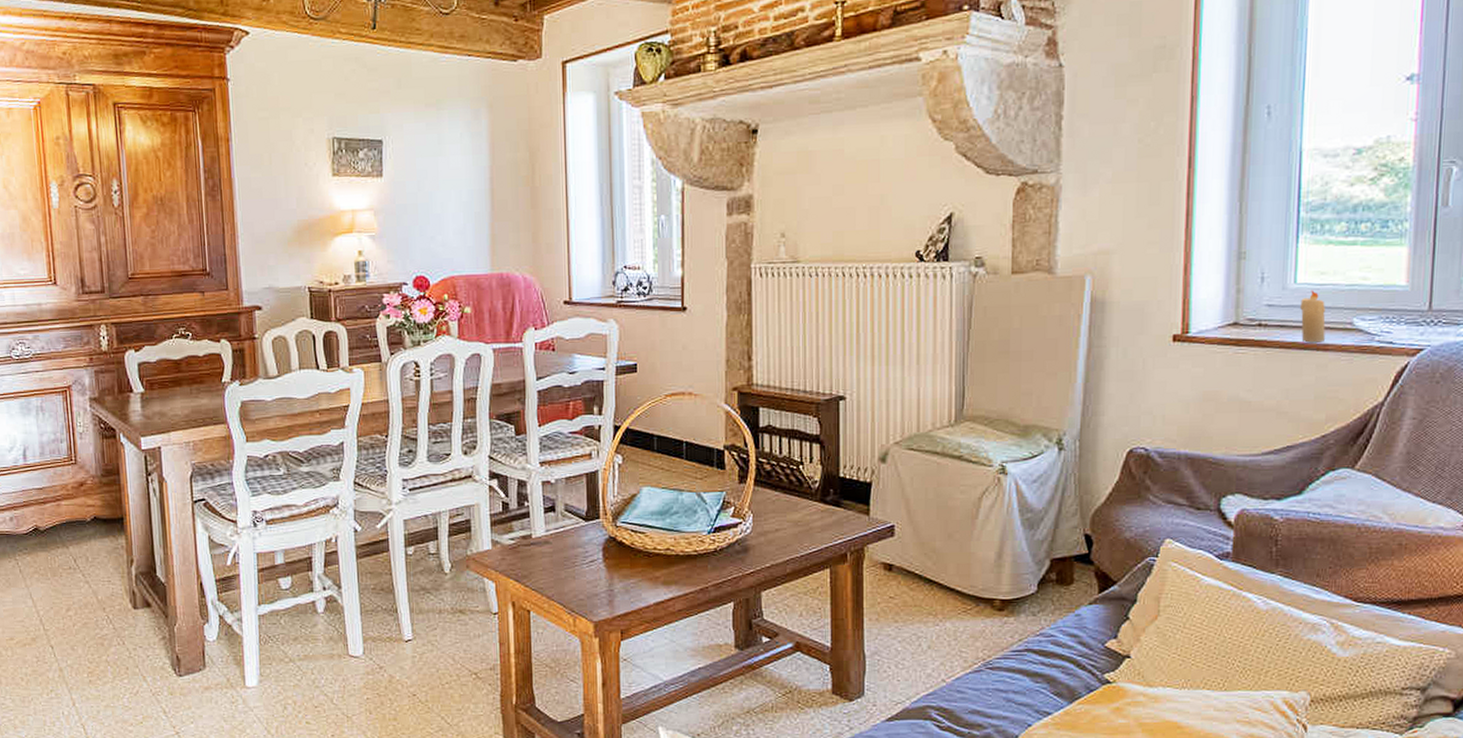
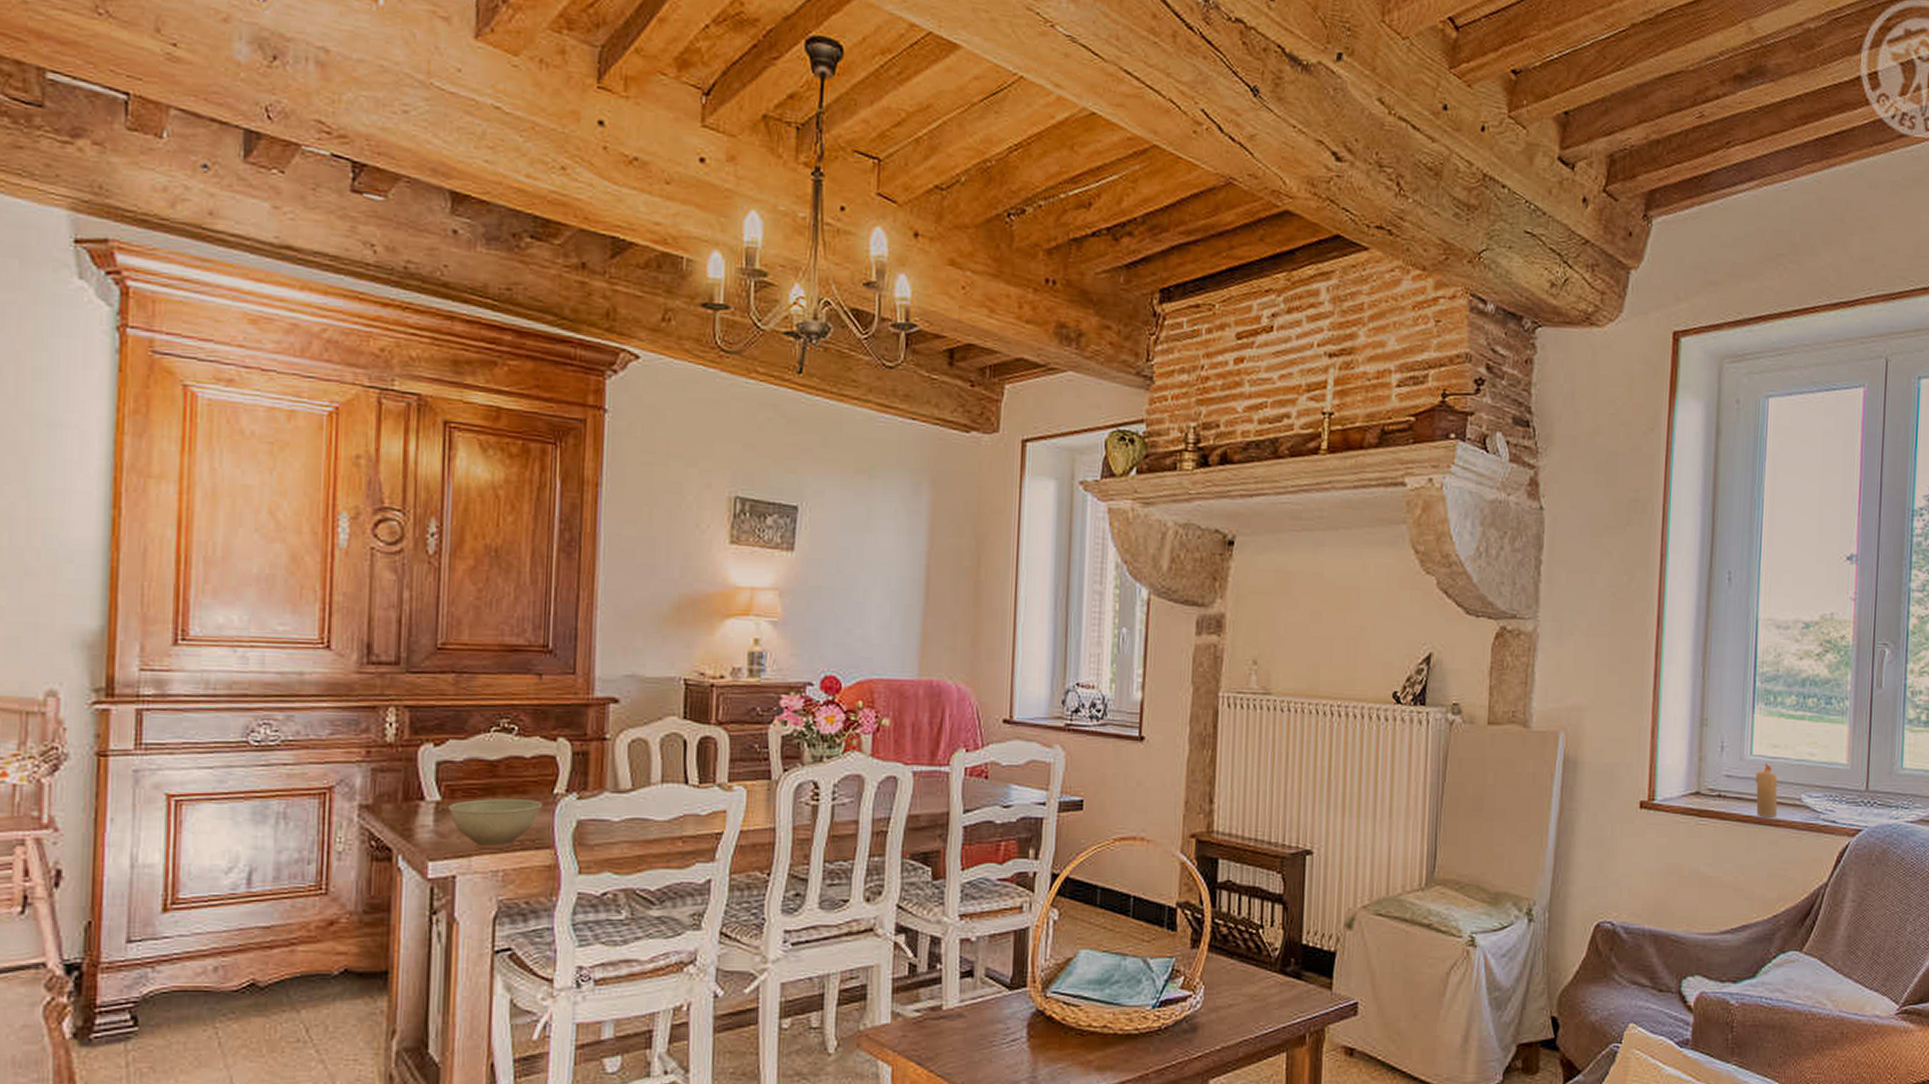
bowl: none [150,387,216,427] -> present [449,798,543,850]

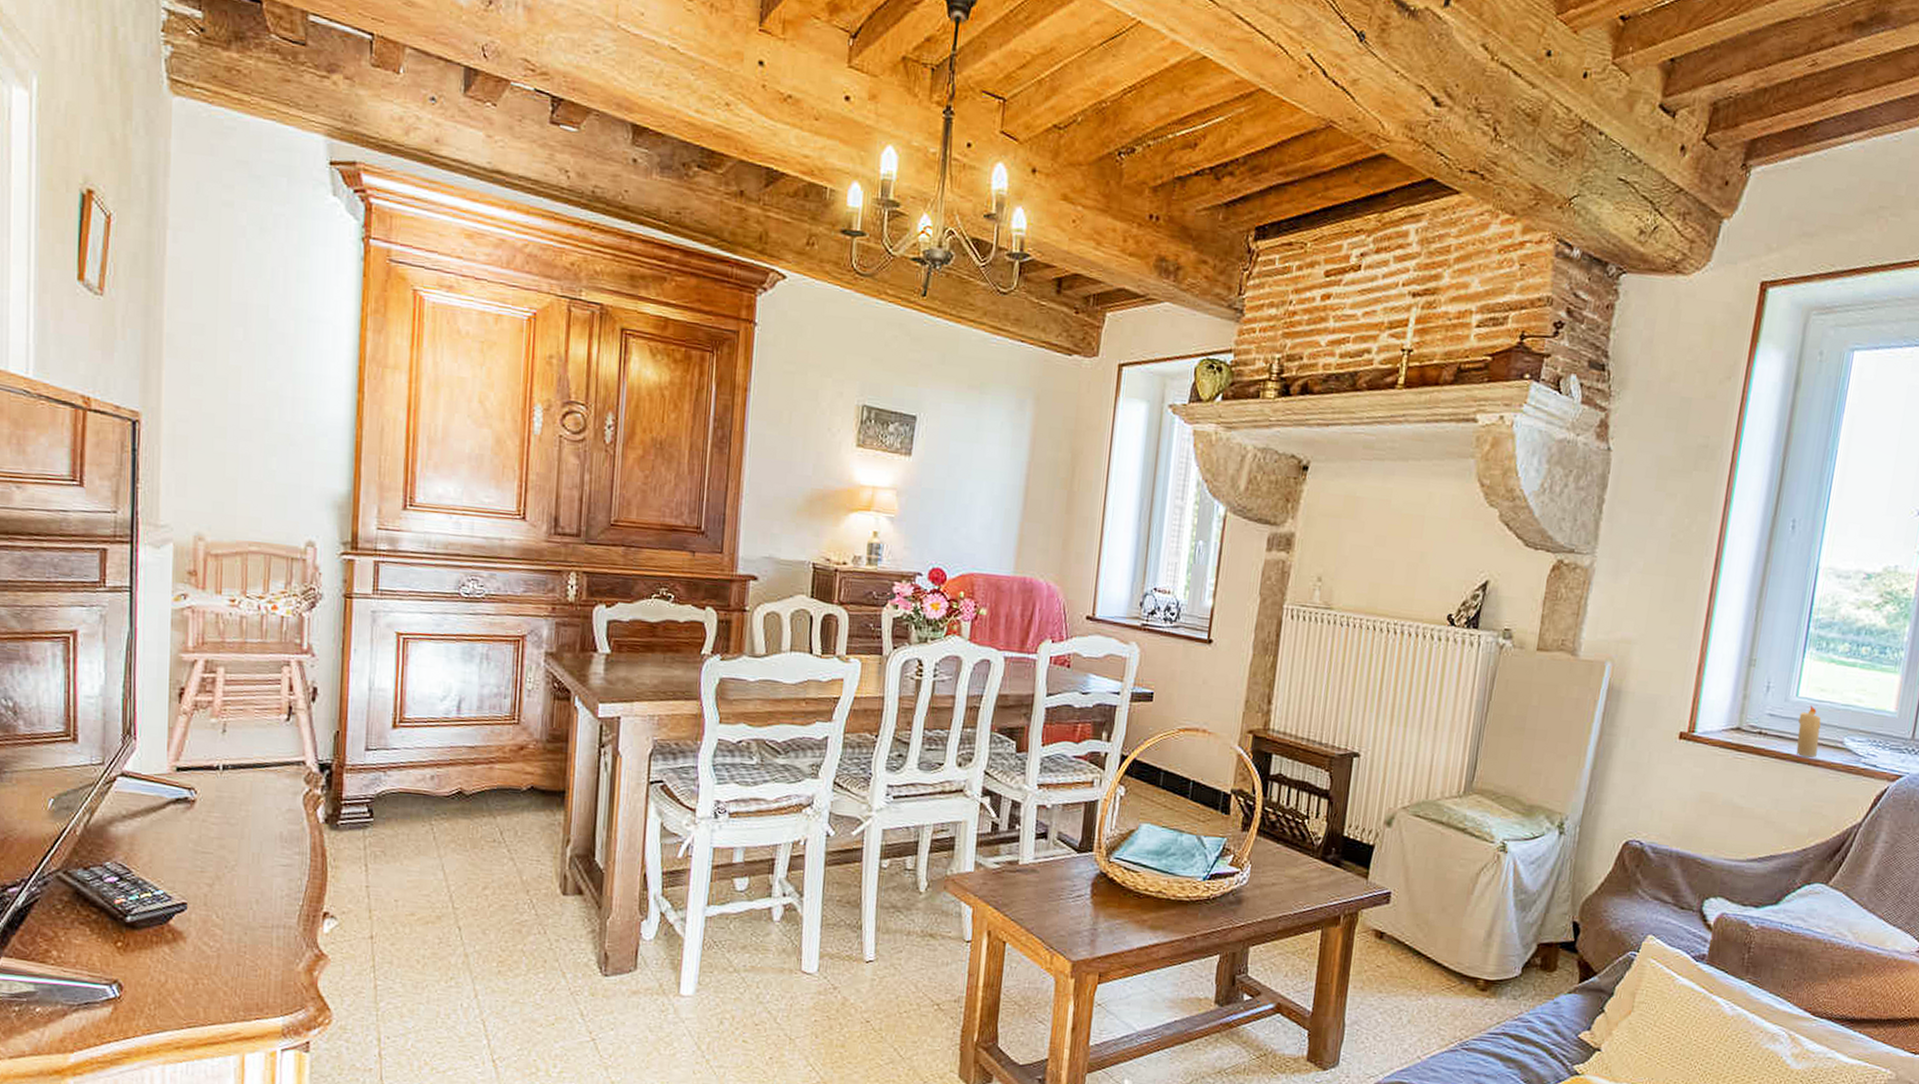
bowl: present [449,798,543,850] -> none [616,654,692,698]

